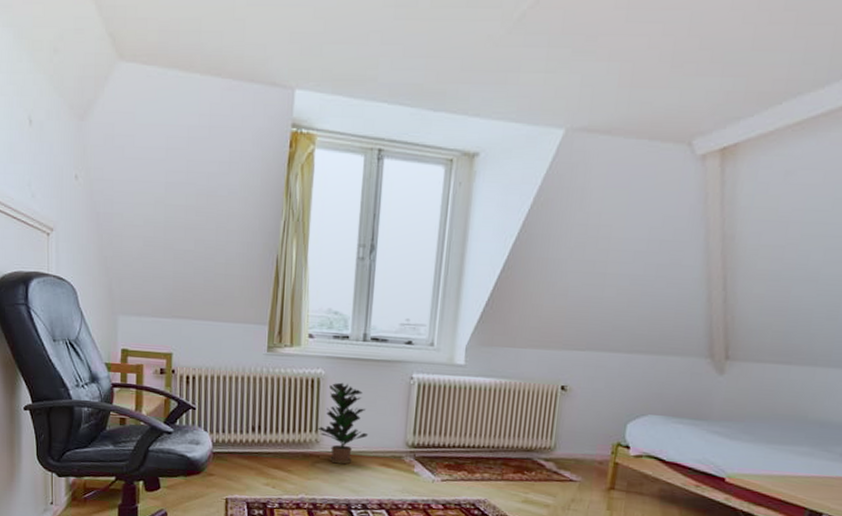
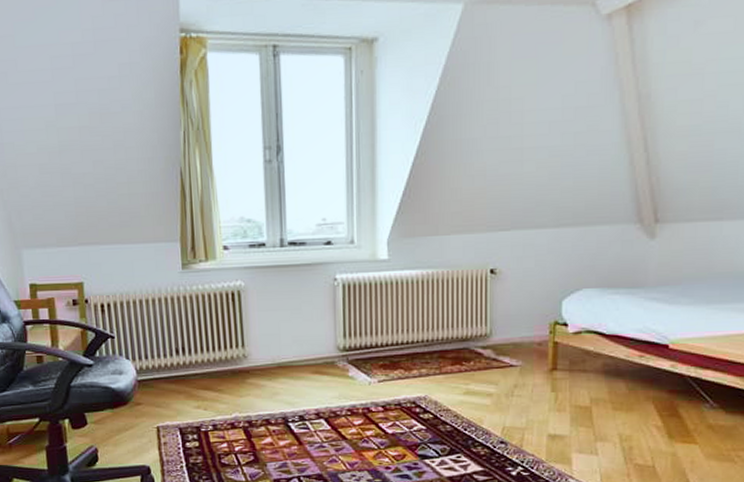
potted plant: present [317,382,369,465] -> none [244,292,298,377]

